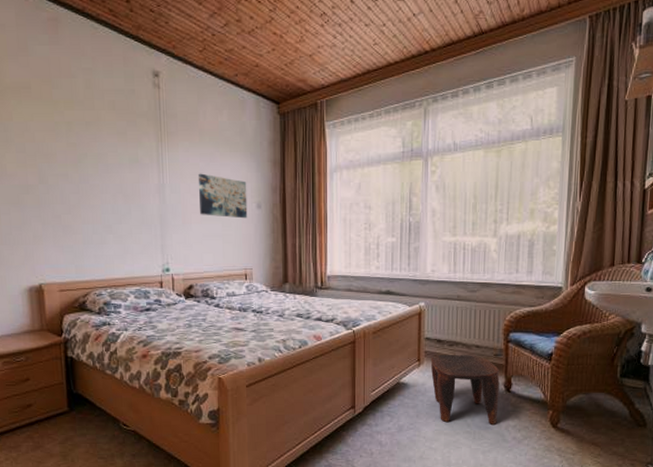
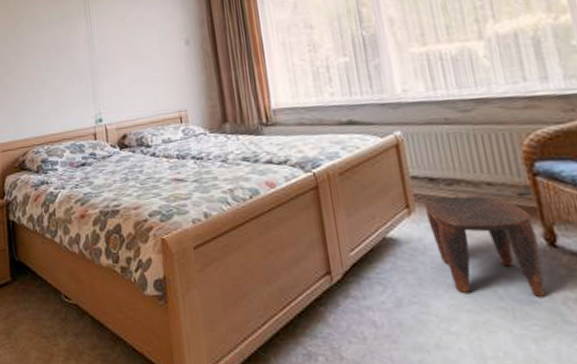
wall art: present [197,173,248,219] -> none [123,17,177,60]

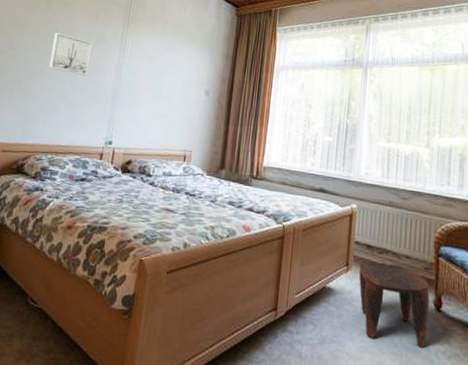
wall art: none [20,20,61,59] -> present [49,33,92,76]

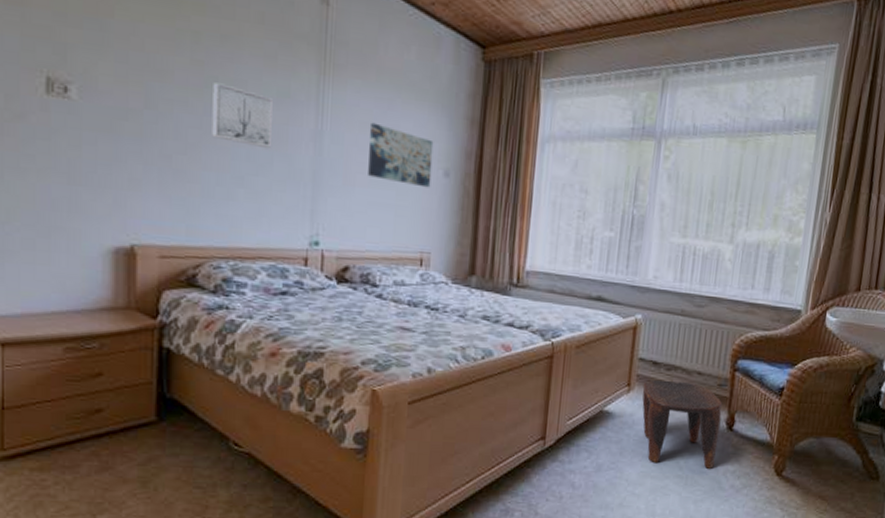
wall art: none [151,57,199,103] -> present [368,122,434,188]

